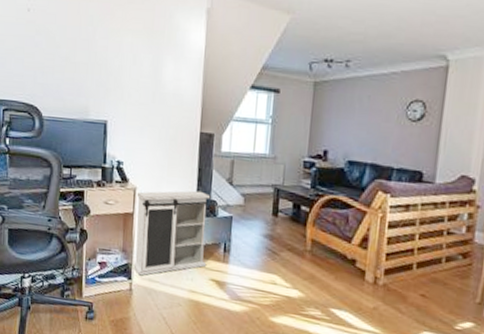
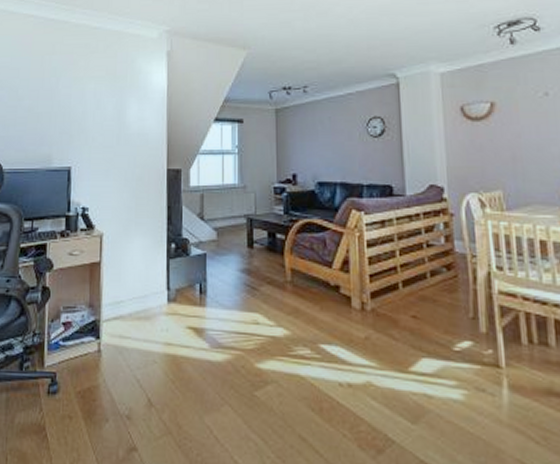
cabinet: present [132,190,211,276] -> none [100,230,182,333]

